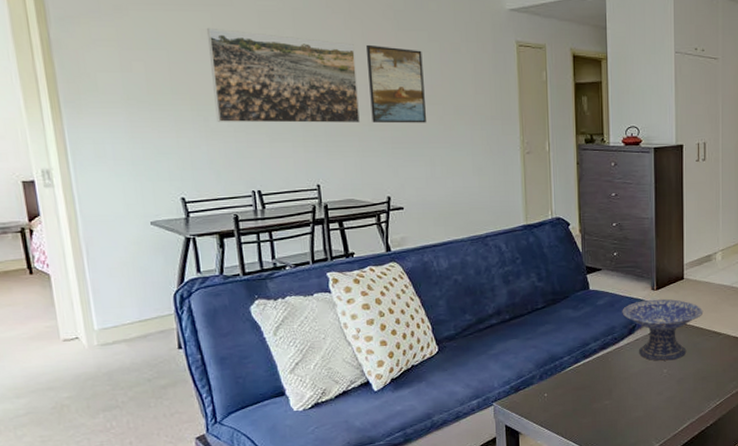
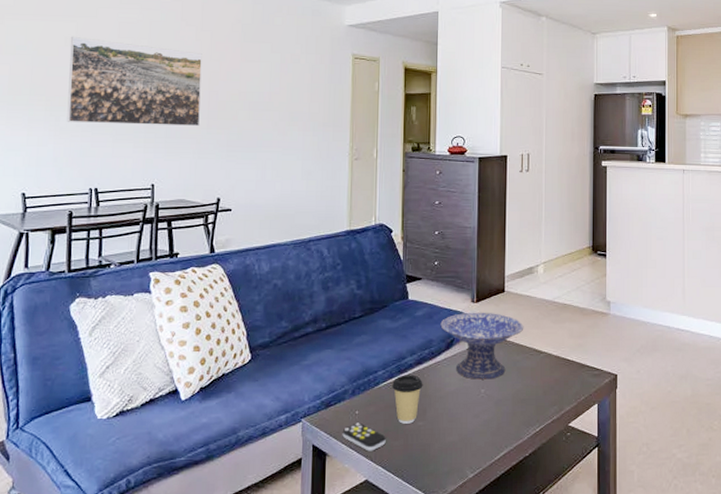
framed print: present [365,44,426,124] -> none [211,54,264,128]
remote control: none [533,404,575,429] -> present [342,422,386,452]
coffee cup: none [578,359,608,403] -> present [392,375,423,424]

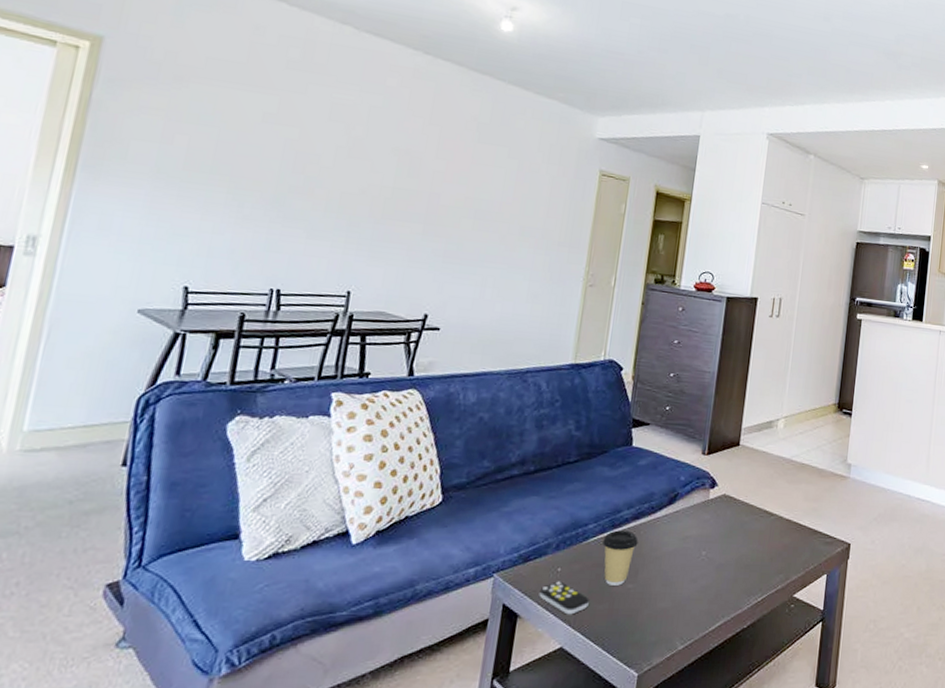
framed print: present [67,36,202,127] -> none [252,111,427,231]
decorative bowl: present [440,312,524,380] -> none [664,465,757,541]

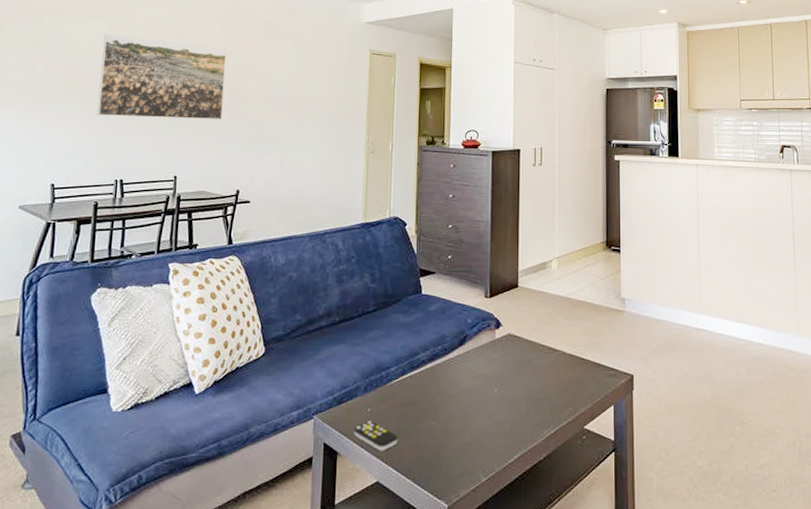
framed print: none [252,111,427,231] -> present [97,33,227,120]
coffee cup: present [603,530,639,586] -> none [405,371,436,423]

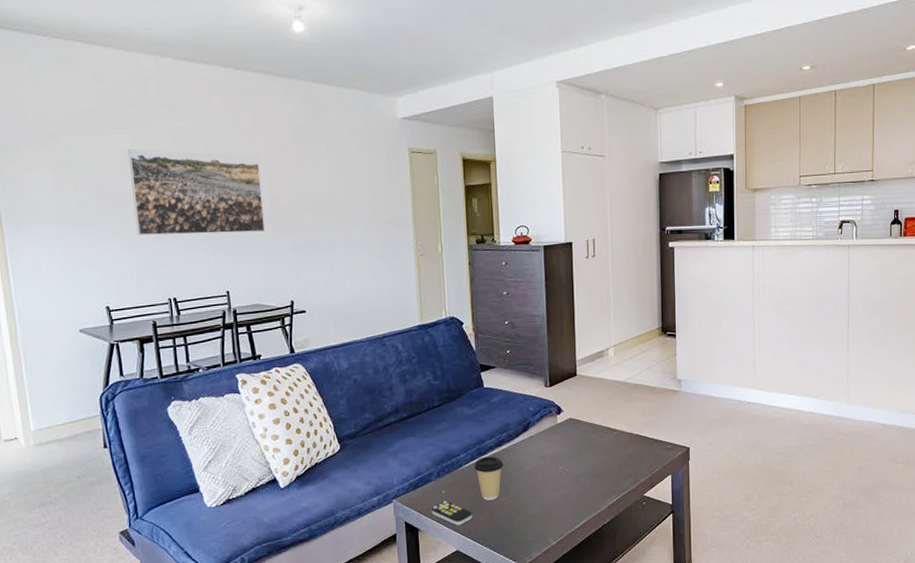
coffee cup: none [405,371,436,423] -> present [474,456,504,500]

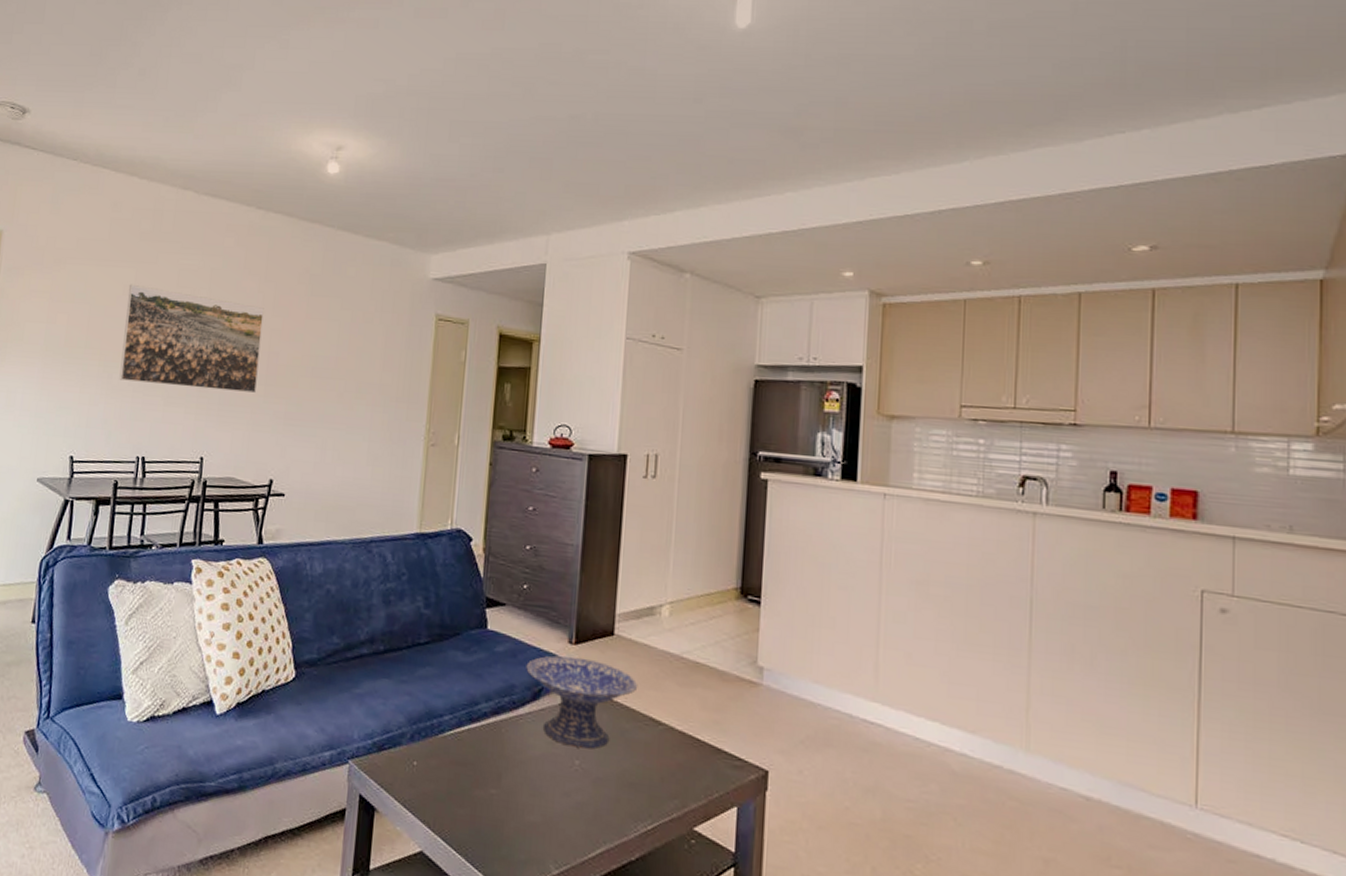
remote control: present [431,501,472,526] -> none [395,776,449,816]
coffee cup: present [474,456,504,500] -> none [460,725,500,790]
decorative bowl: none [516,395,597,458] -> present [526,656,638,749]

